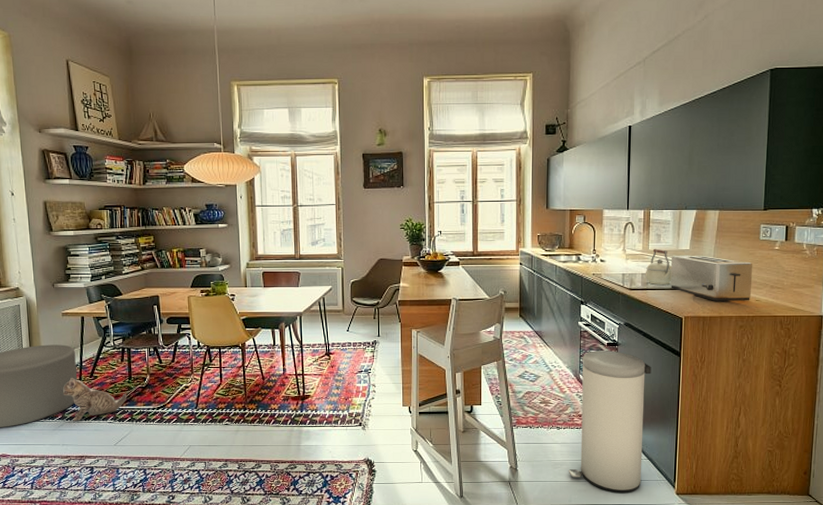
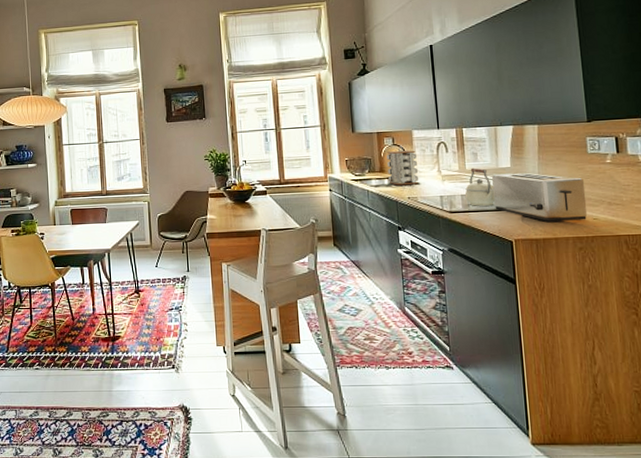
pedal bin: present [568,351,651,494] -> none [403,279,489,444]
spice rack: none [576,223,605,262] -> present [386,145,419,186]

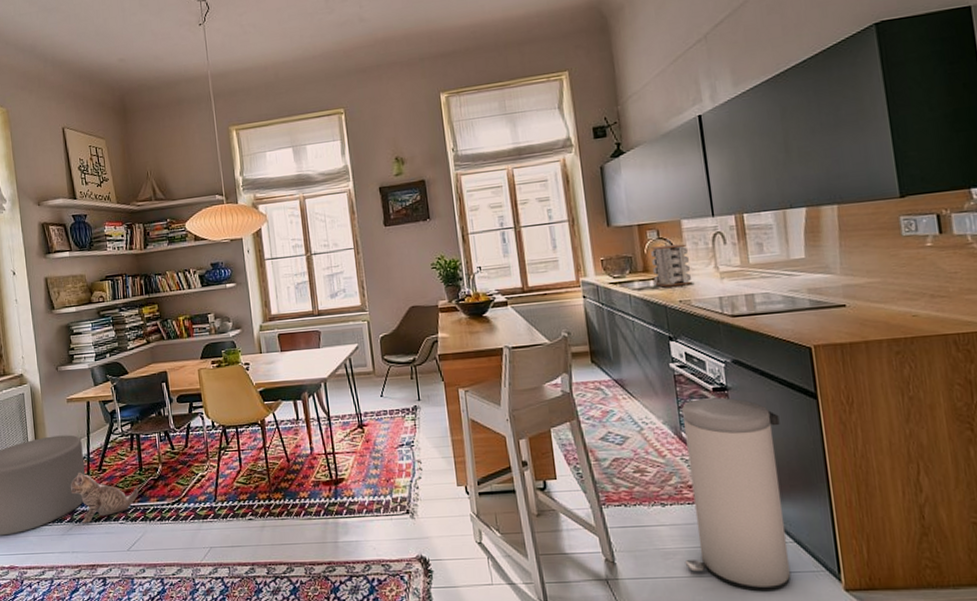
pedal bin: none [403,279,489,444] -> present [682,397,791,592]
kettle: present [464,167,496,207] -> none [749,261,788,308]
toaster: present [492,172,588,222] -> none [782,263,905,322]

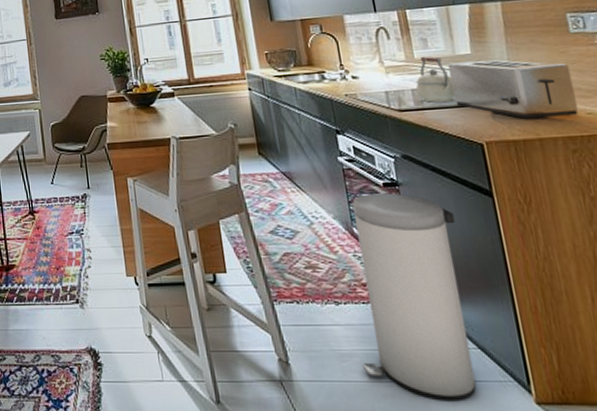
spice rack: present [650,238,692,288] -> none [314,33,357,81]
kettle: none [749,261,788,308] -> present [415,56,456,103]
toaster: none [782,263,905,322] -> present [448,59,579,119]

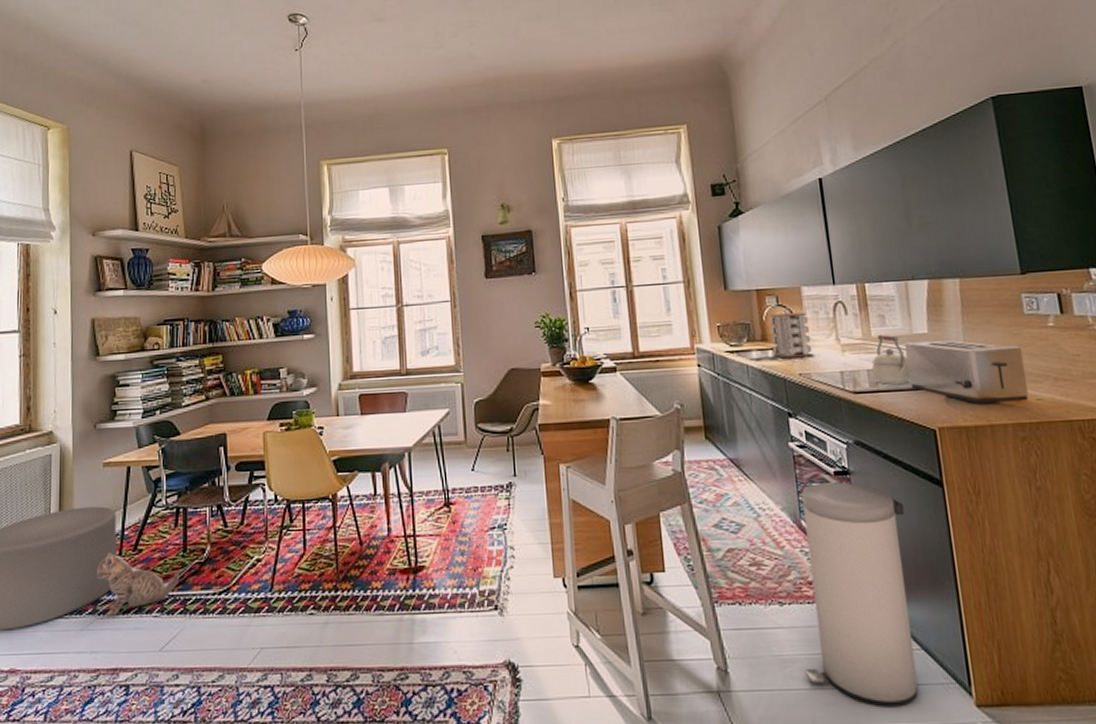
spice rack: none [314,33,357,81] -> present [769,305,813,359]

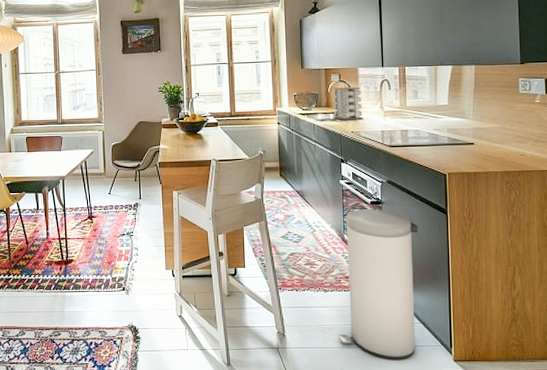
kettle: present [871,334,911,385] -> none [404,104,432,142]
toaster: present [905,339,1029,404] -> none [430,110,516,157]

